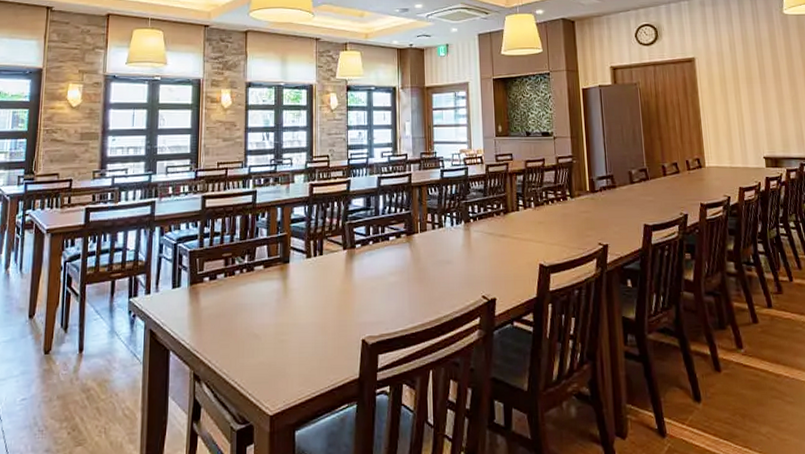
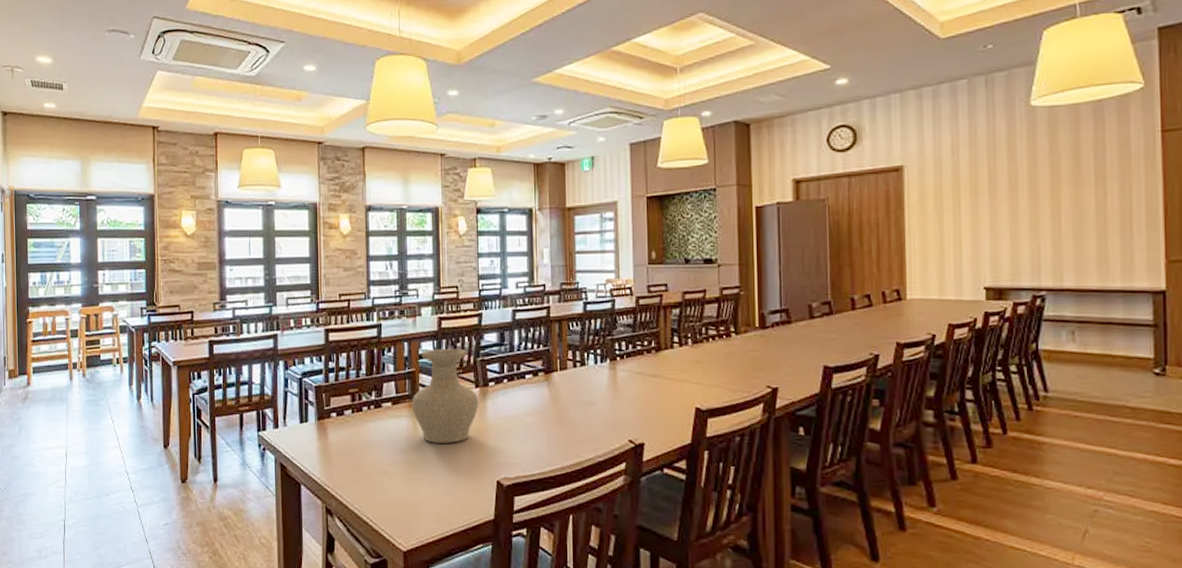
vase: none [282,213,347,304] -> present [411,348,479,443]

